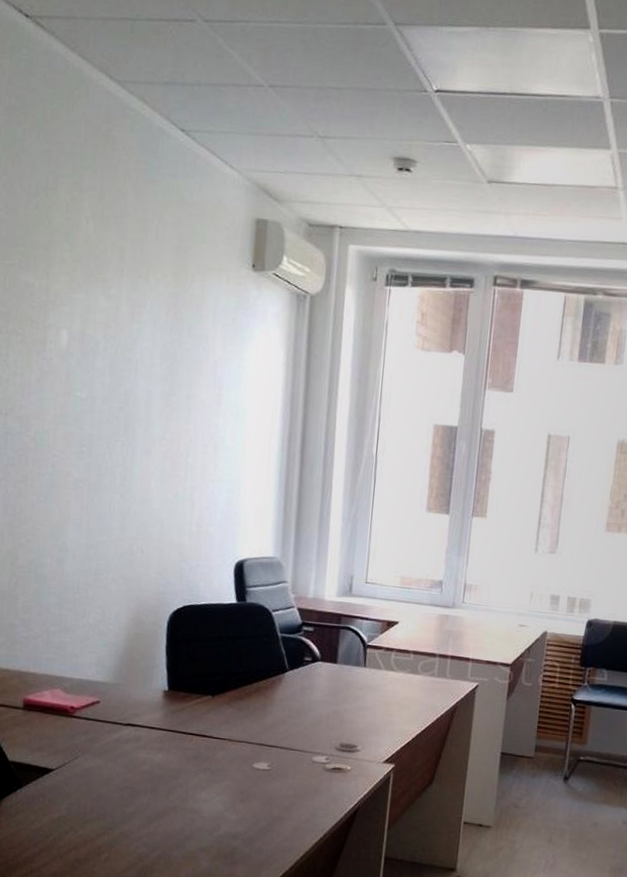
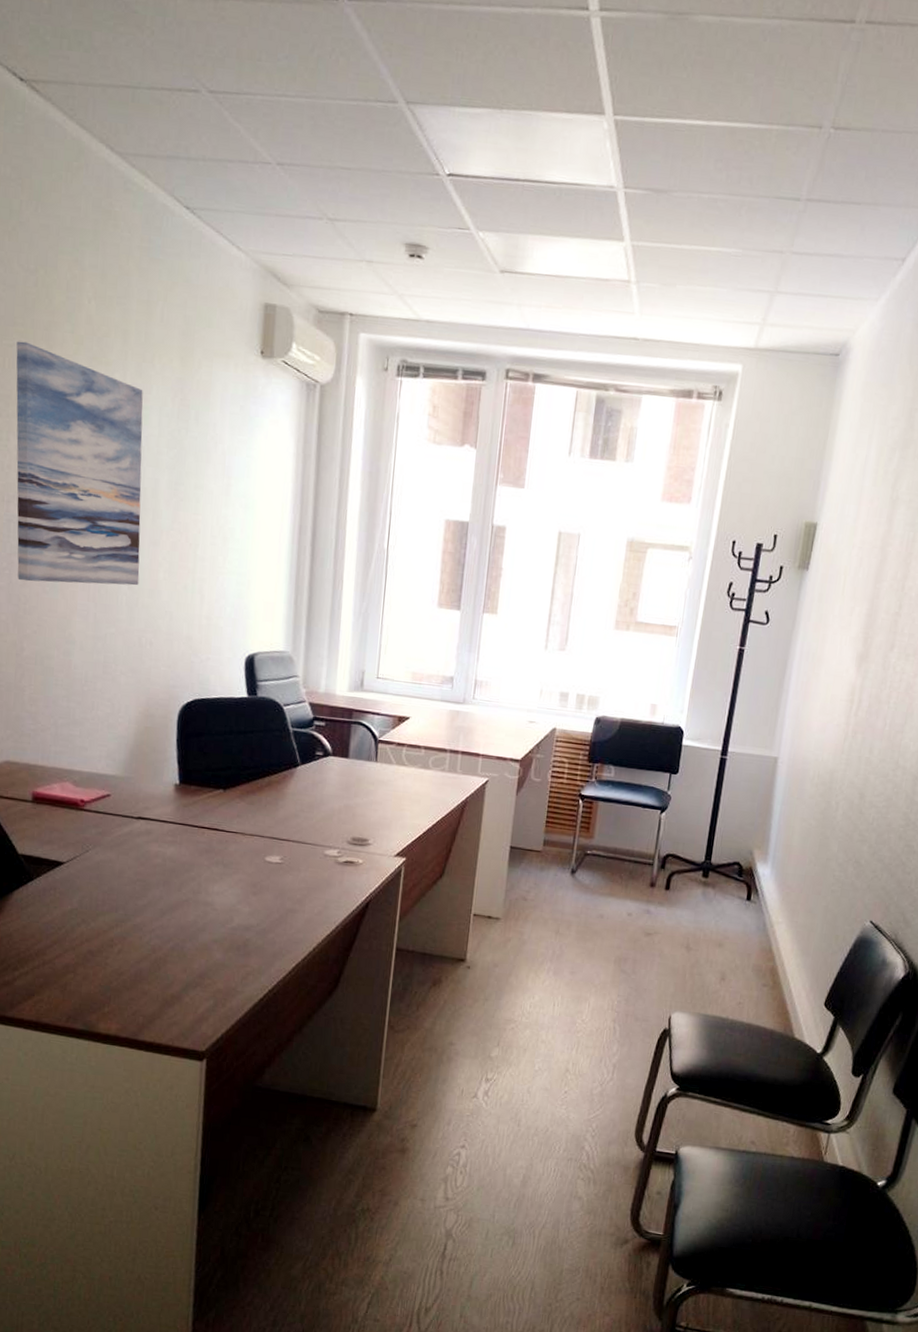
wall art: none [13,260,138,495] -> present [16,341,143,586]

